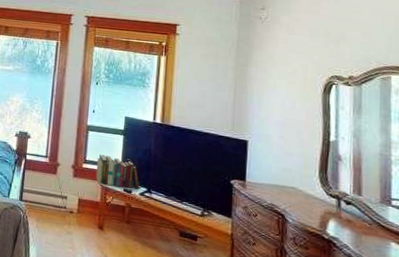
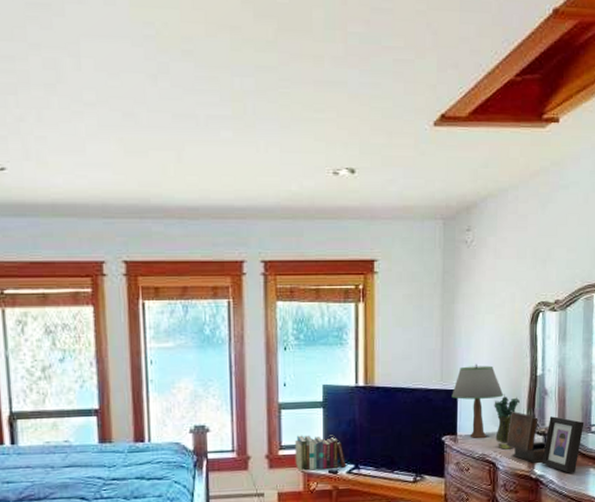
table lamp: none [242,120,295,190] -> present [451,363,504,439]
vase: none [284,152,311,205] -> present [494,394,520,450]
jewelry box: none [296,169,340,225] -> present [506,410,546,463]
picture frame: none [335,182,384,243] -> present [542,416,585,473]

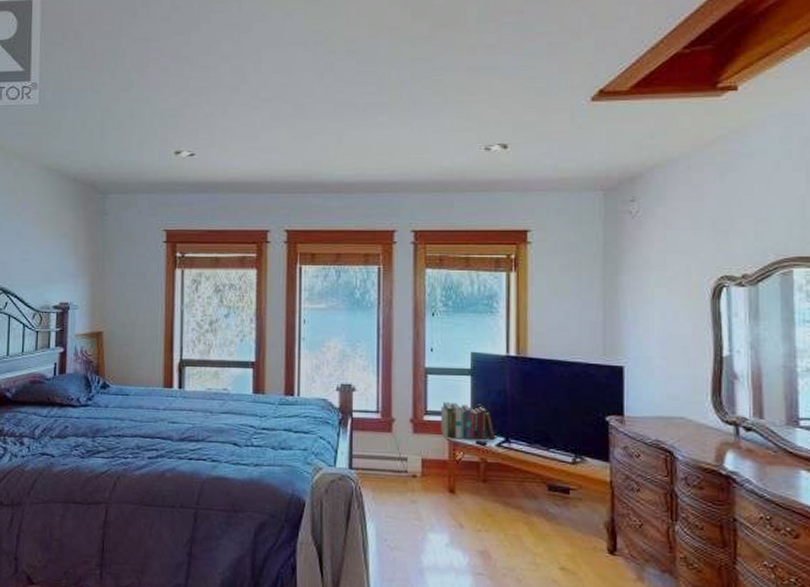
table lamp: present [451,363,504,439] -> none [616,339,681,423]
vase: present [494,394,520,450] -> none [669,375,701,438]
jewelry box: present [506,410,546,463] -> none [686,394,738,457]
picture frame: present [542,416,585,473] -> none [733,404,790,474]

